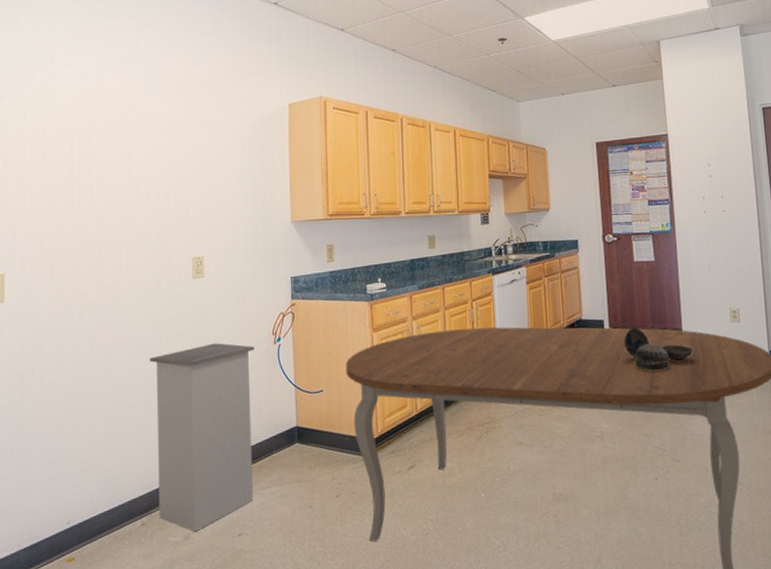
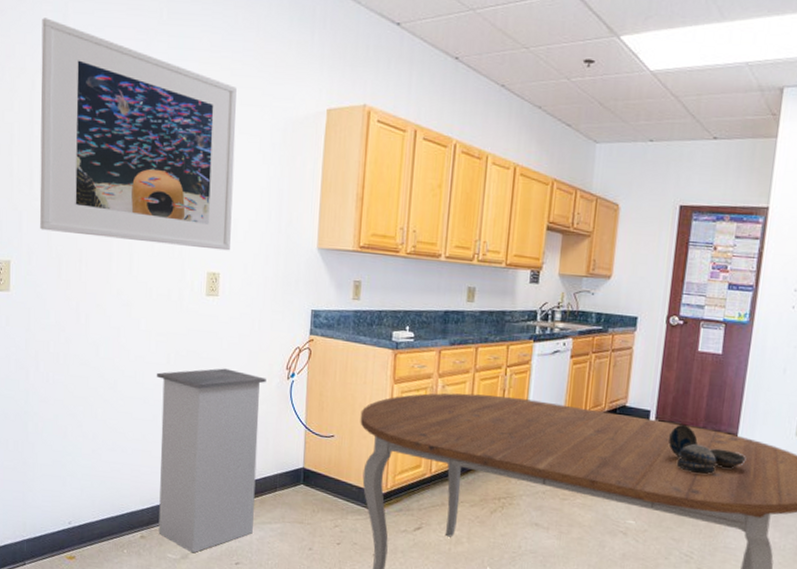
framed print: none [32,60,212,242] -> present [39,18,237,251]

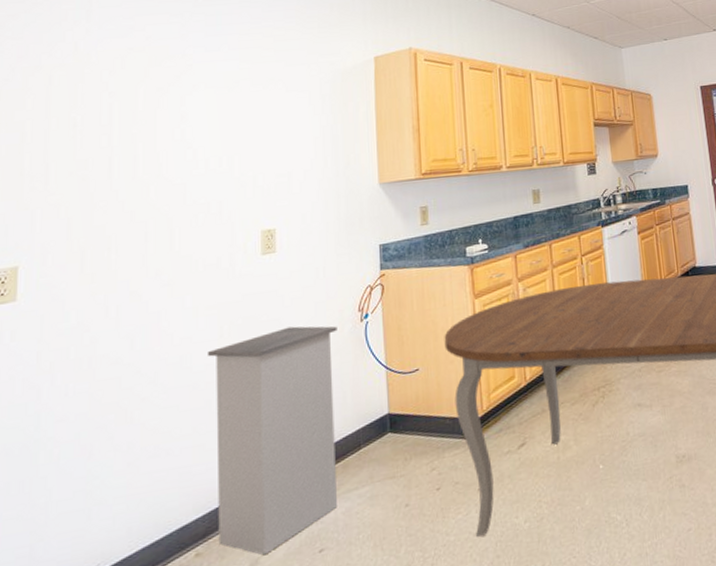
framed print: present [39,18,237,251] -> none [57,16,285,226]

